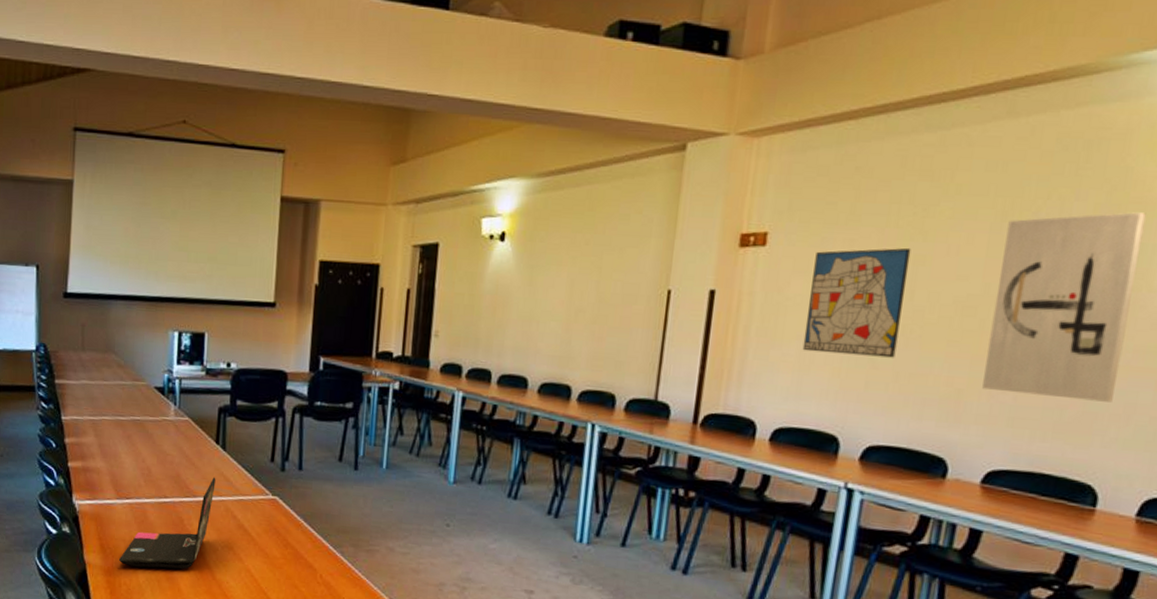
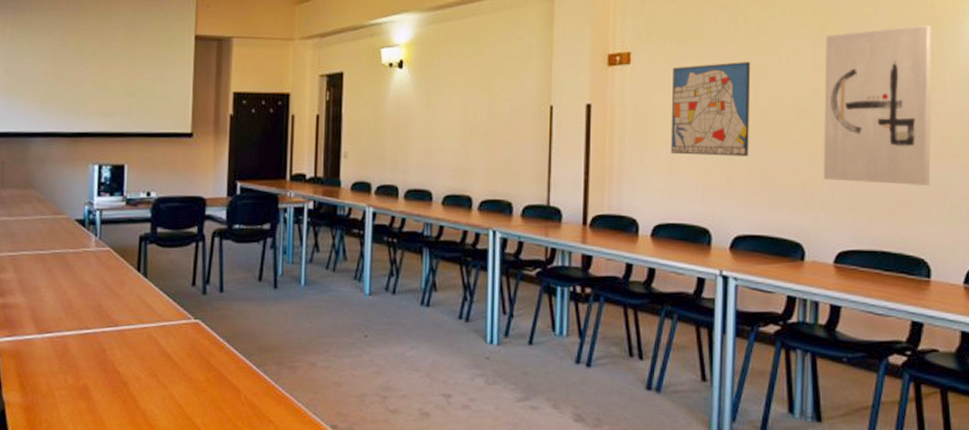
laptop: present [118,477,216,569] -> none [39,305,138,402]

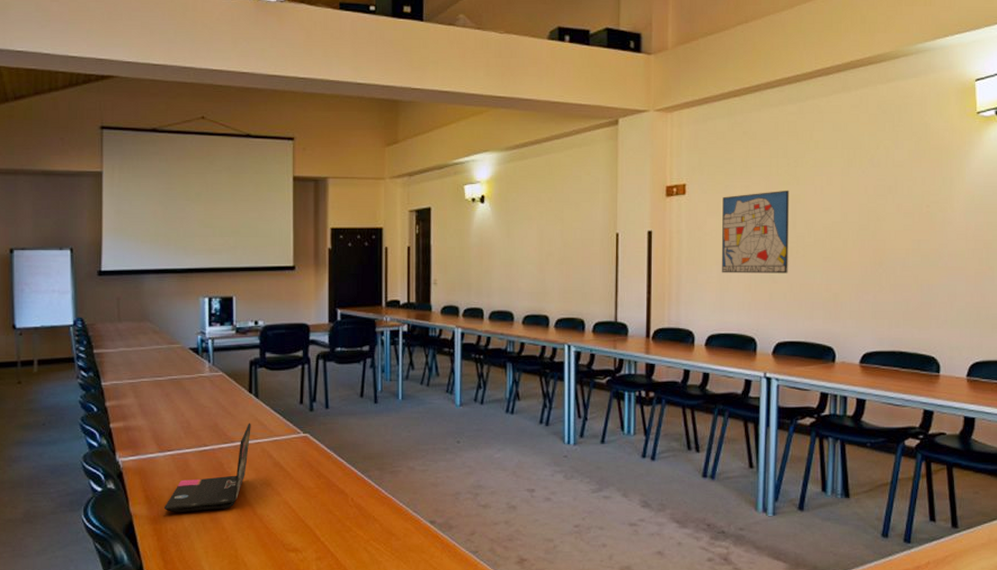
laptop: none [39,305,138,402] -> present [163,422,251,512]
wall art: present [824,25,932,186] -> none [852,155,943,294]

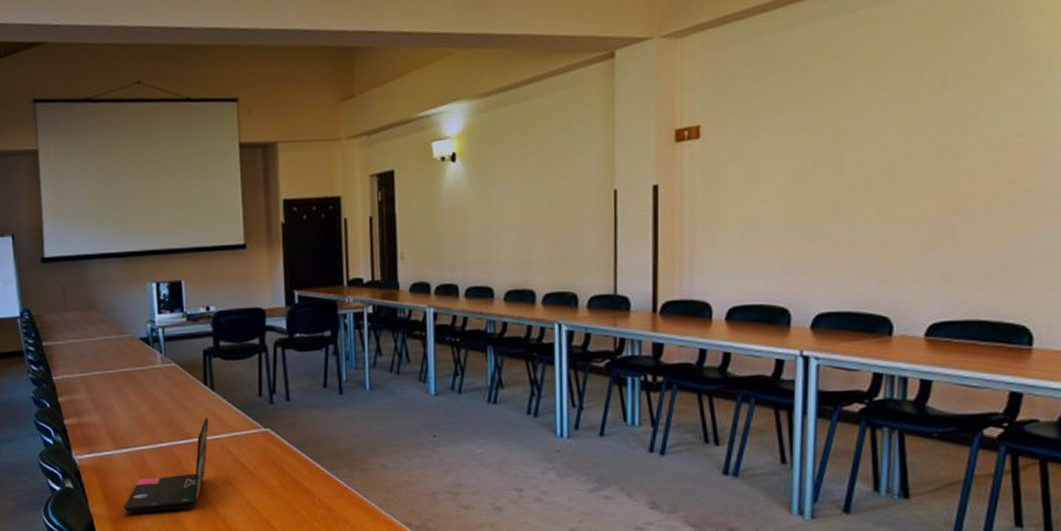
wall art: present [721,190,790,274] -> none [745,125,834,232]

